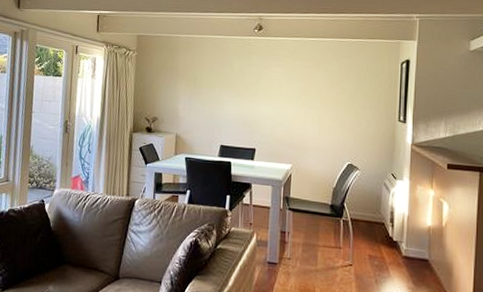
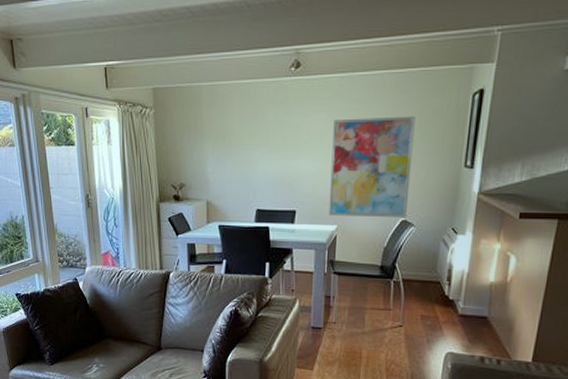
wall art: none [284,74,356,161] -> present [328,116,416,217]

